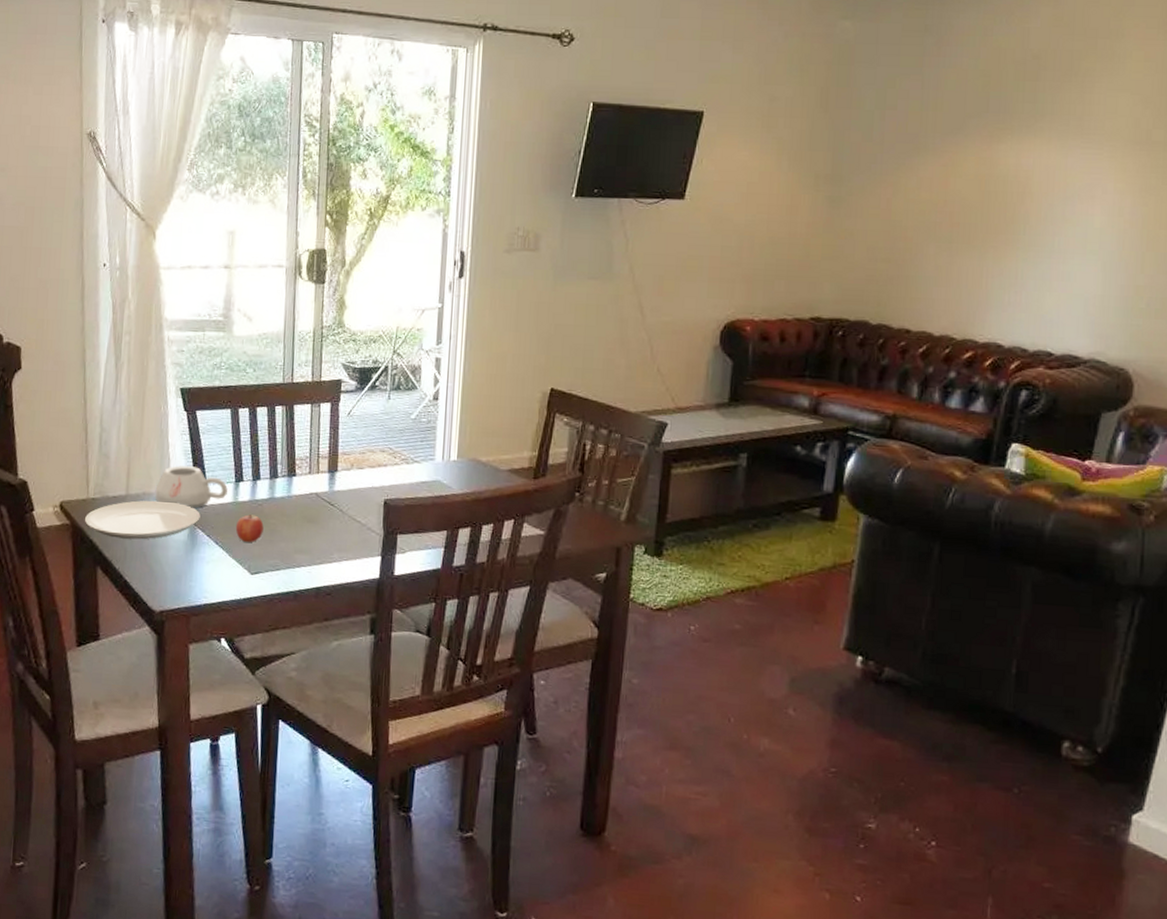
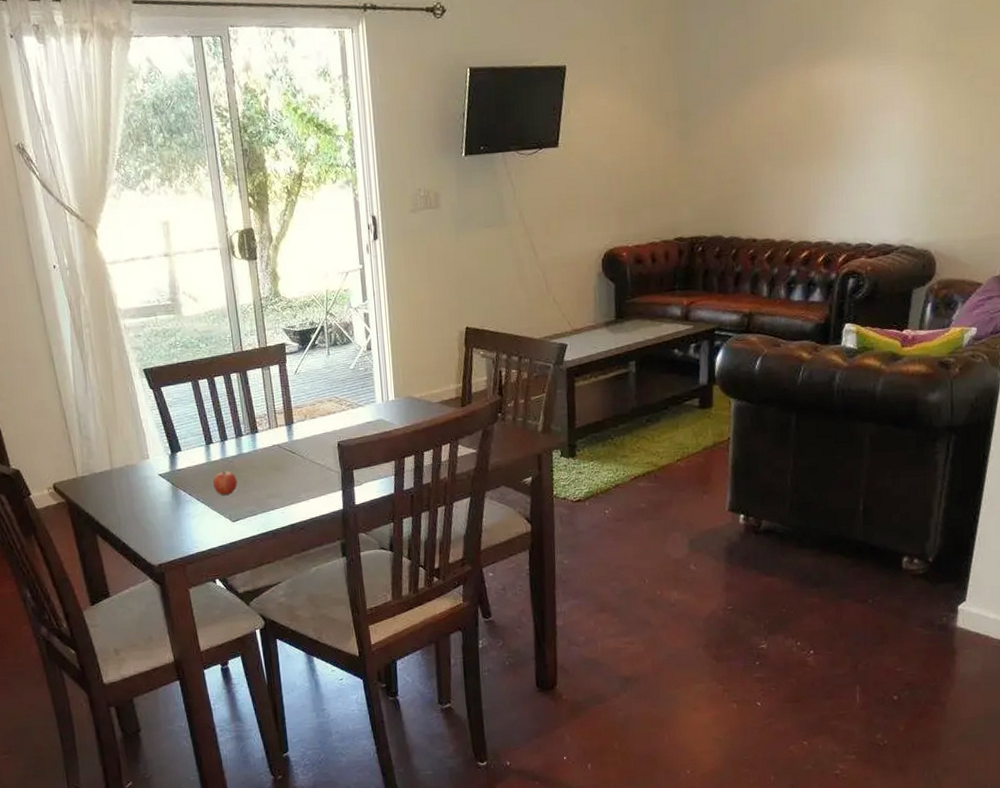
plate: present [85,500,200,540] -> none [78,469,180,508]
cup: present [154,465,228,508] -> none [136,436,201,473]

